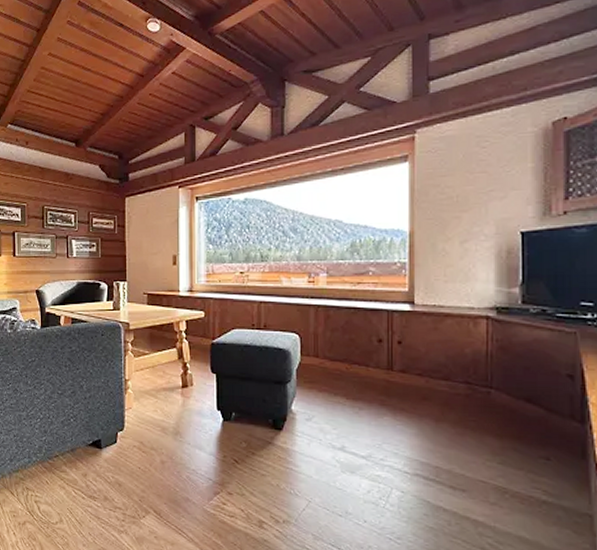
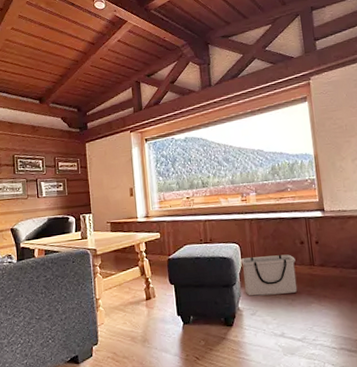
storage bin: none [299,352,369,400] -> present [240,254,298,296]

